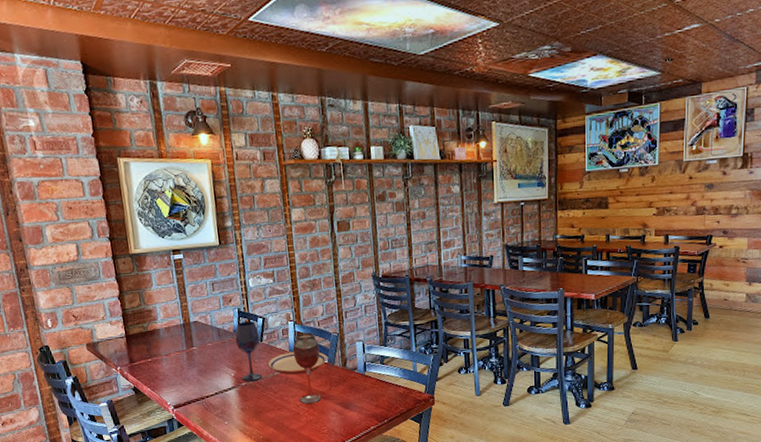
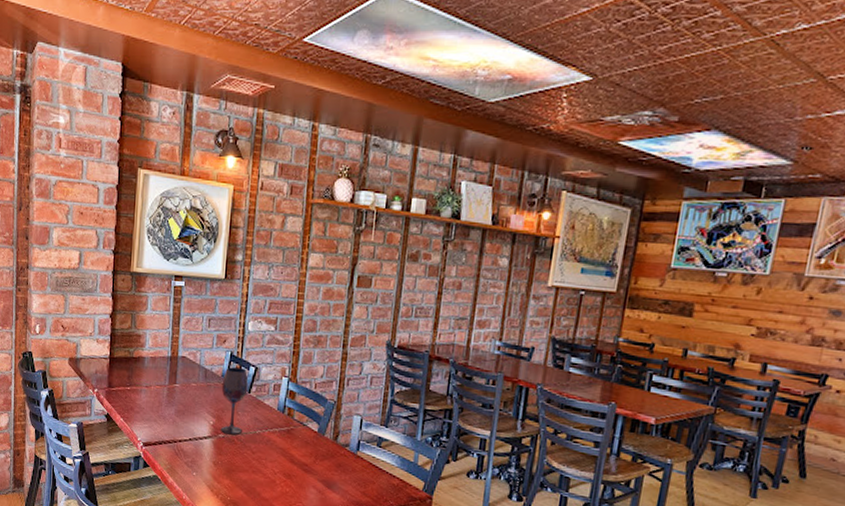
plate: present [268,351,328,375] -> none [252,411,318,439]
wineglass: present [292,332,322,404] -> none [278,392,312,474]

